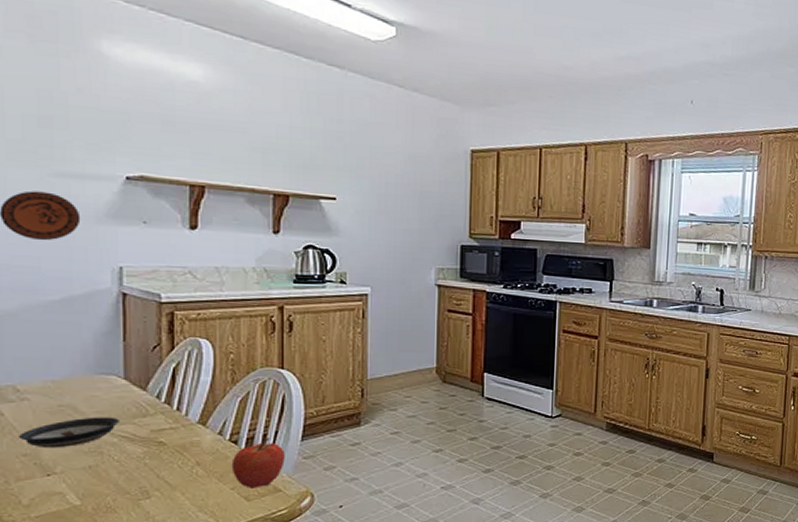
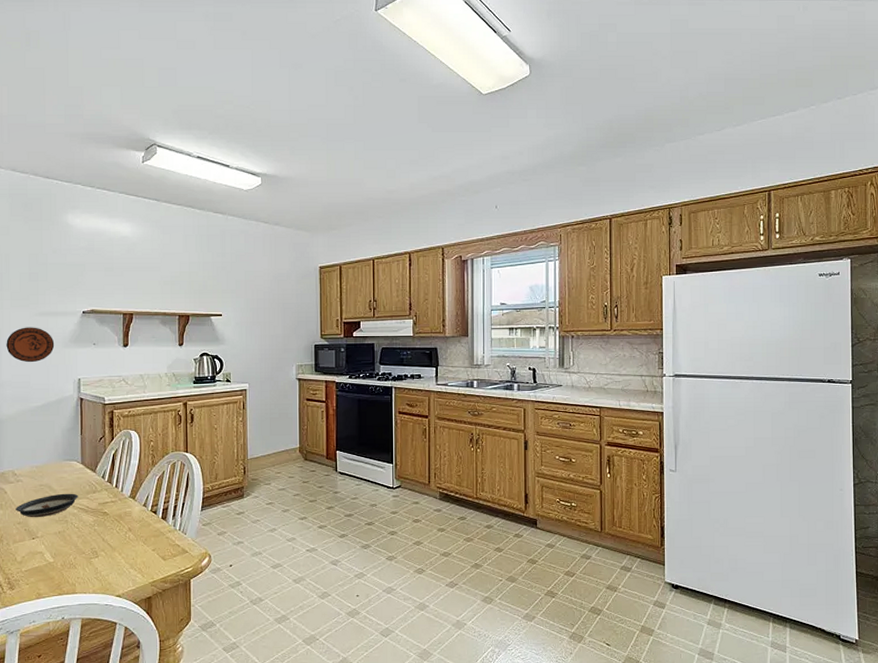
apple: present [231,438,285,489] -> none [152,508,190,550]

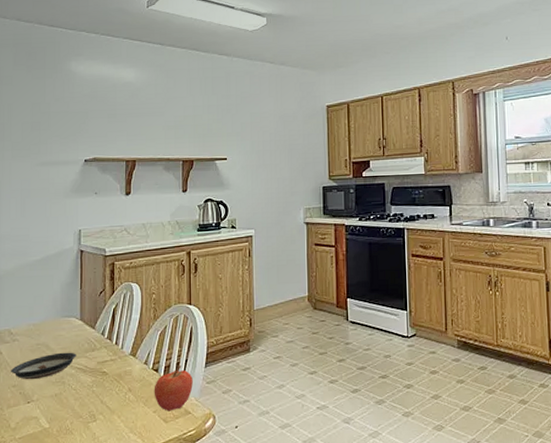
decorative plate: present [6,327,55,363] -> none [6,177,55,215]
apple: none [152,508,190,550] -> present [154,365,193,412]

